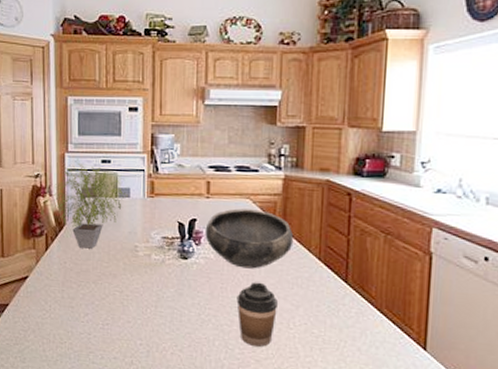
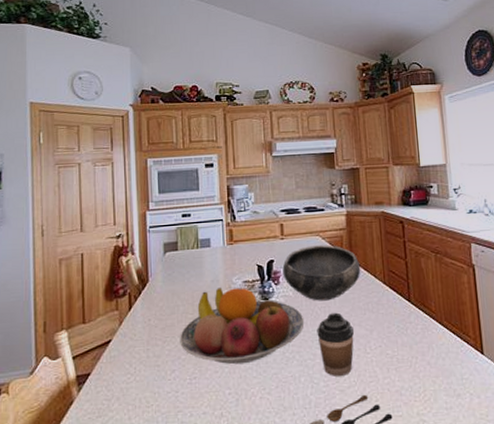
potted plant: present [50,158,129,249] -> none [132,215,210,303]
fruit bowl: none [94,240,224,319] -> present [180,288,305,365]

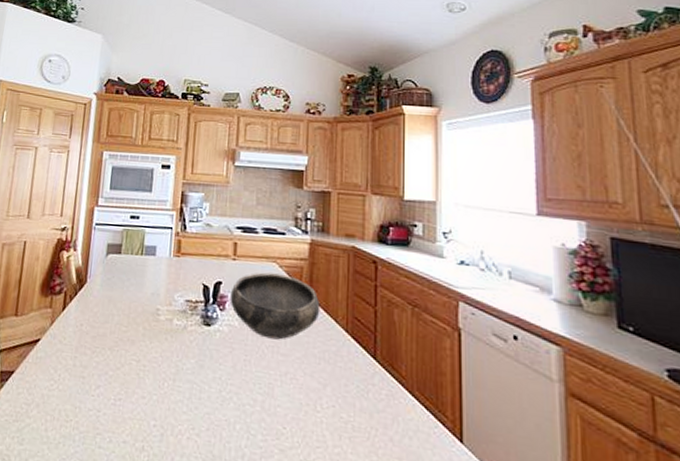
fruit bowl: present [180,288,305,365] -> none [109,302,248,395]
coffee cup: present [317,312,355,376] -> none [260,354,305,433]

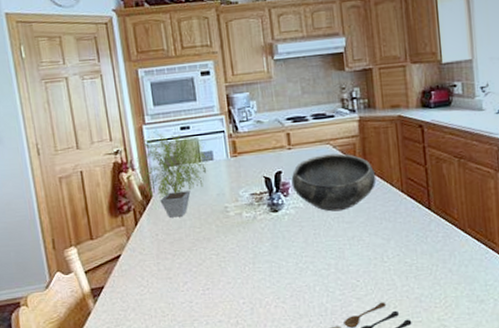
potted plant: none [74,213,156,310] -> present [133,129,212,218]

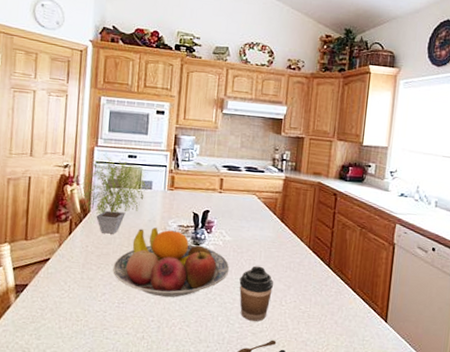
fruit bowl: none [189,200,317,276] -> present [113,227,230,298]
bowl: present [291,153,377,212] -> none [216,203,290,255]
coffee cup: none [330,222,371,285] -> present [239,265,274,321]

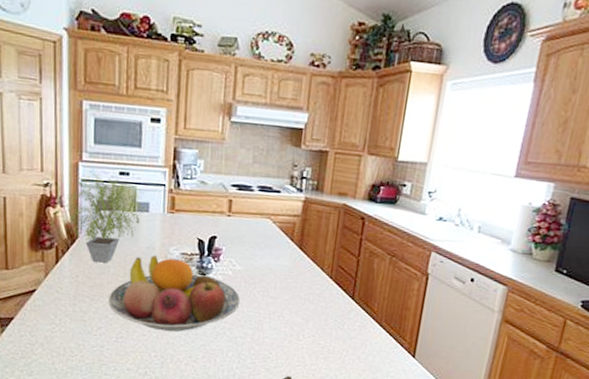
coffee cup: present [239,265,274,321] -> none [251,297,291,357]

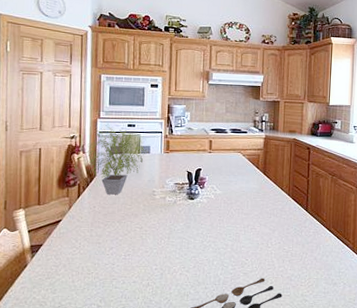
fruit bowl: present [108,255,241,332] -> none [118,187,222,248]

